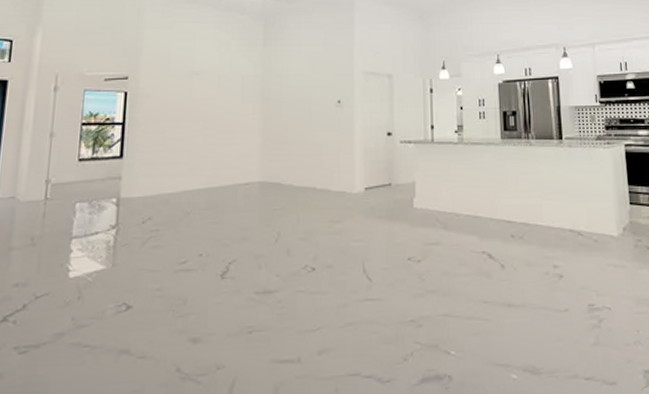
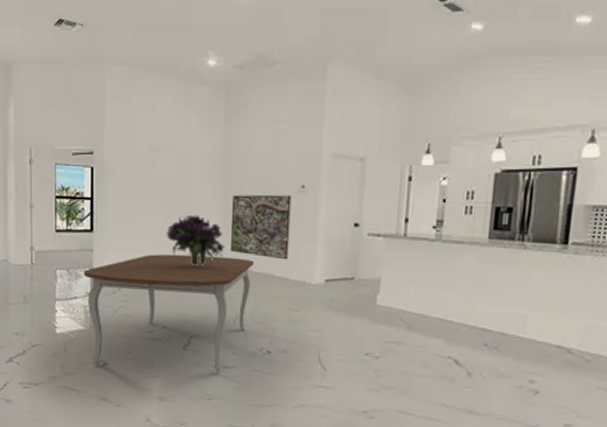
dining table: none [108,173,296,307] -> present [83,254,255,373]
bouquet: none [204,133,266,186] -> present [166,214,225,267]
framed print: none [270,110,329,172] -> present [229,194,292,260]

